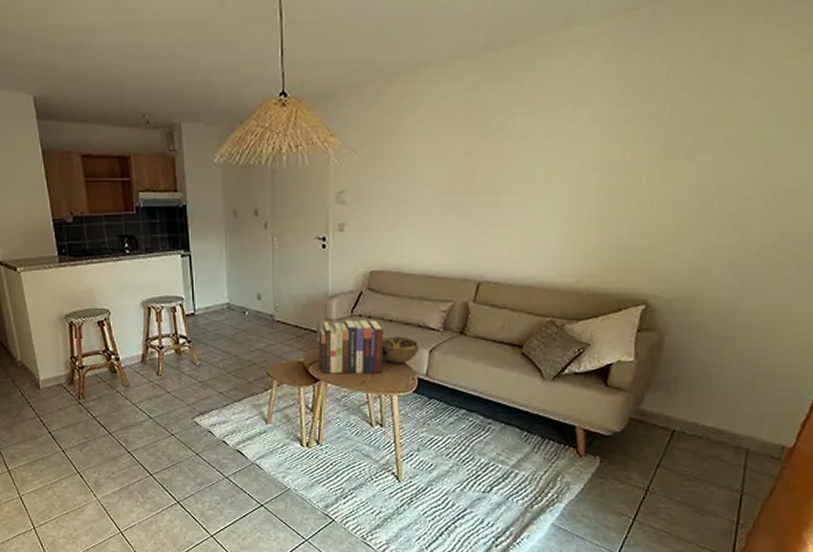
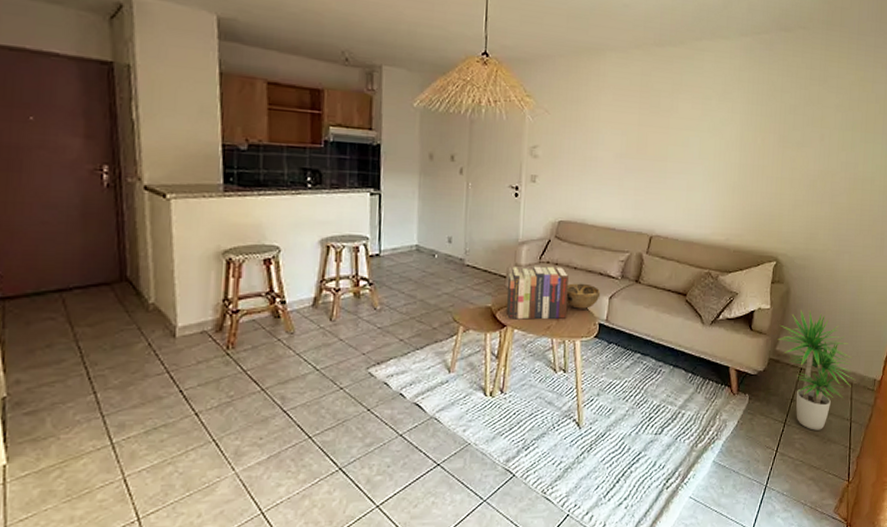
potted plant: none [641,363,754,501] -> present [777,310,856,430]

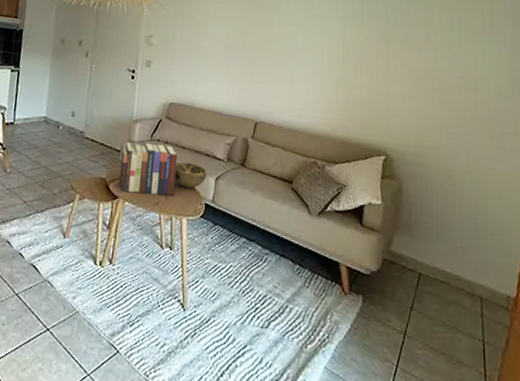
potted plant: present [777,310,856,430] -> none [391,209,486,348]

